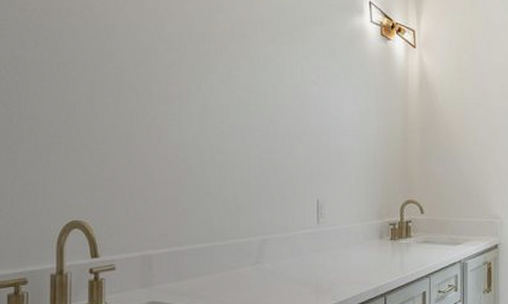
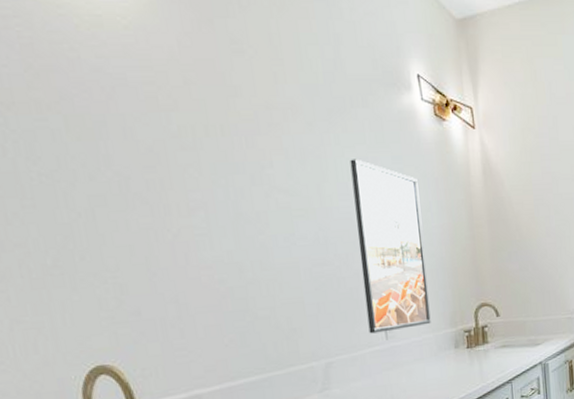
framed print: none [303,67,361,217] -> present [350,159,431,334]

